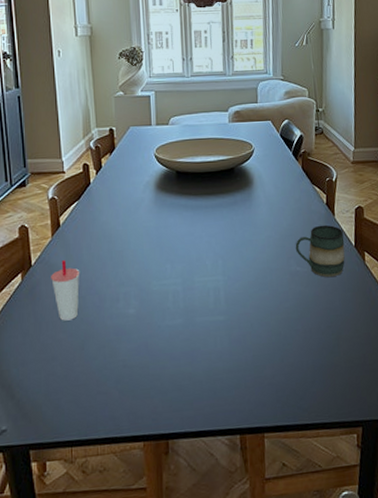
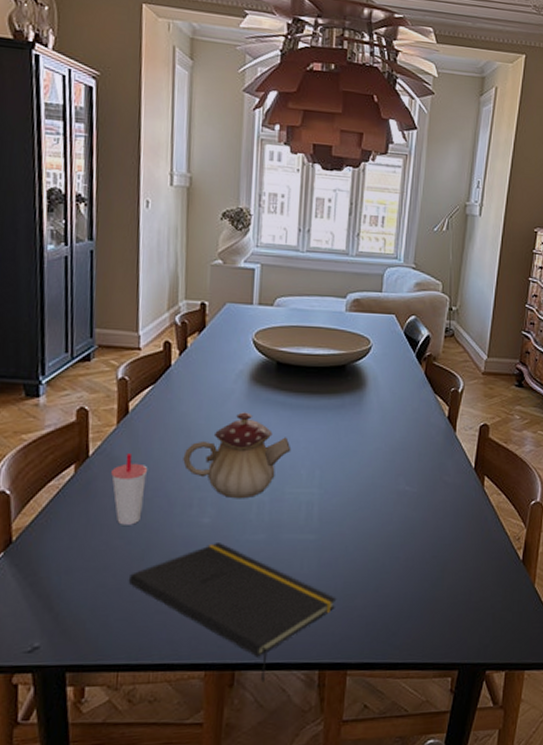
notepad: none [73,329,249,449] -> present [128,543,337,682]
teapot: none [108,216,196,291] -> present [183,412,291,499]
mug: present [295,224,345,278] -> none [406,441,464,501]

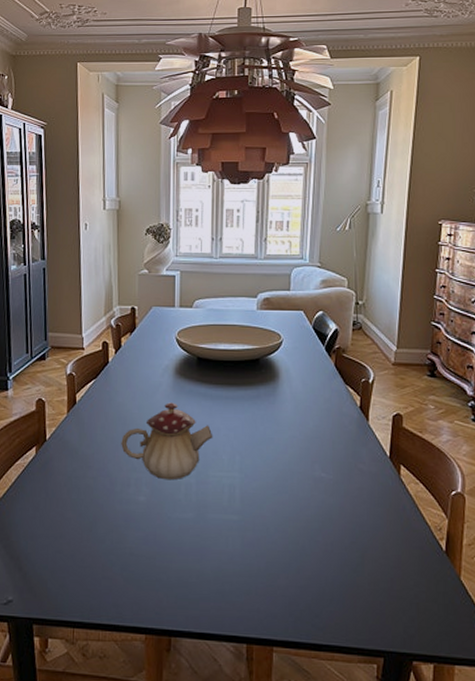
cup: present [111,454,148,525] -> none [64,438,93,500]
notepad: present [128,543,337,682] -> none [79,519,261,650]

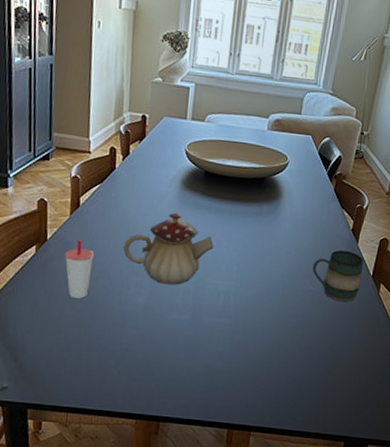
cup: none [64,438,93,500] -> present [65,240,95,299]
mug: none [321,430,378,489] -> present [312,249,364,302]

